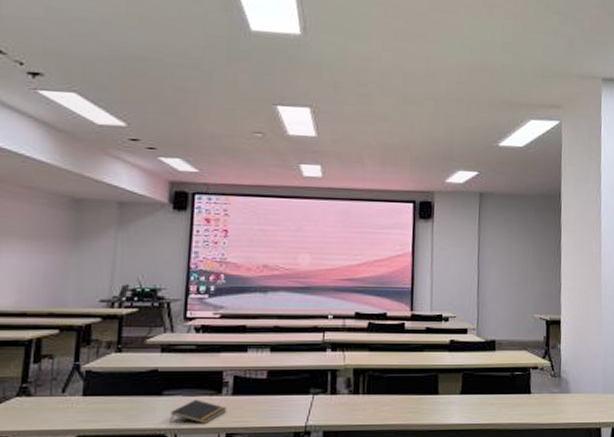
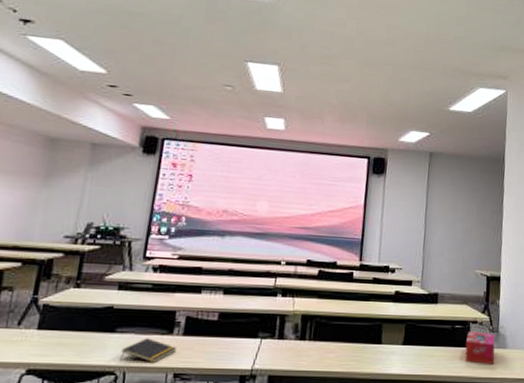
tissue box: none [526,378,558,410] -> present [464,332,495,364]

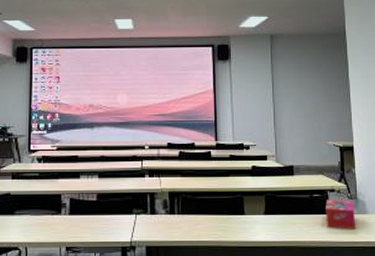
notepad: present [120,338,177,363] -> none [21,218,66,238]

